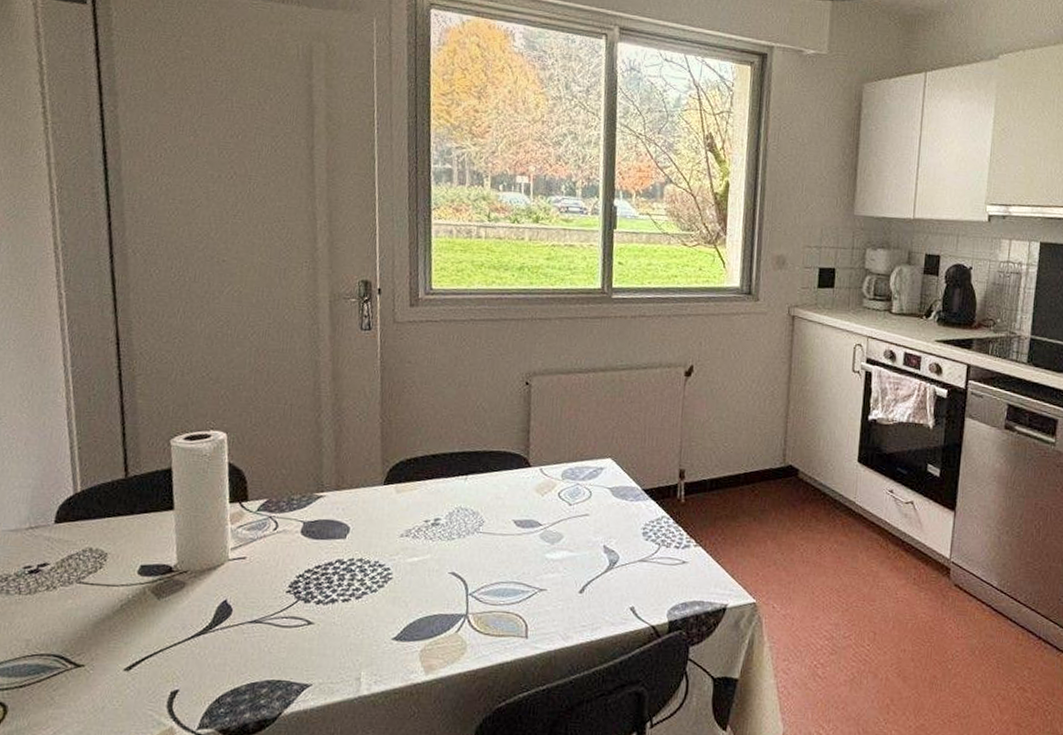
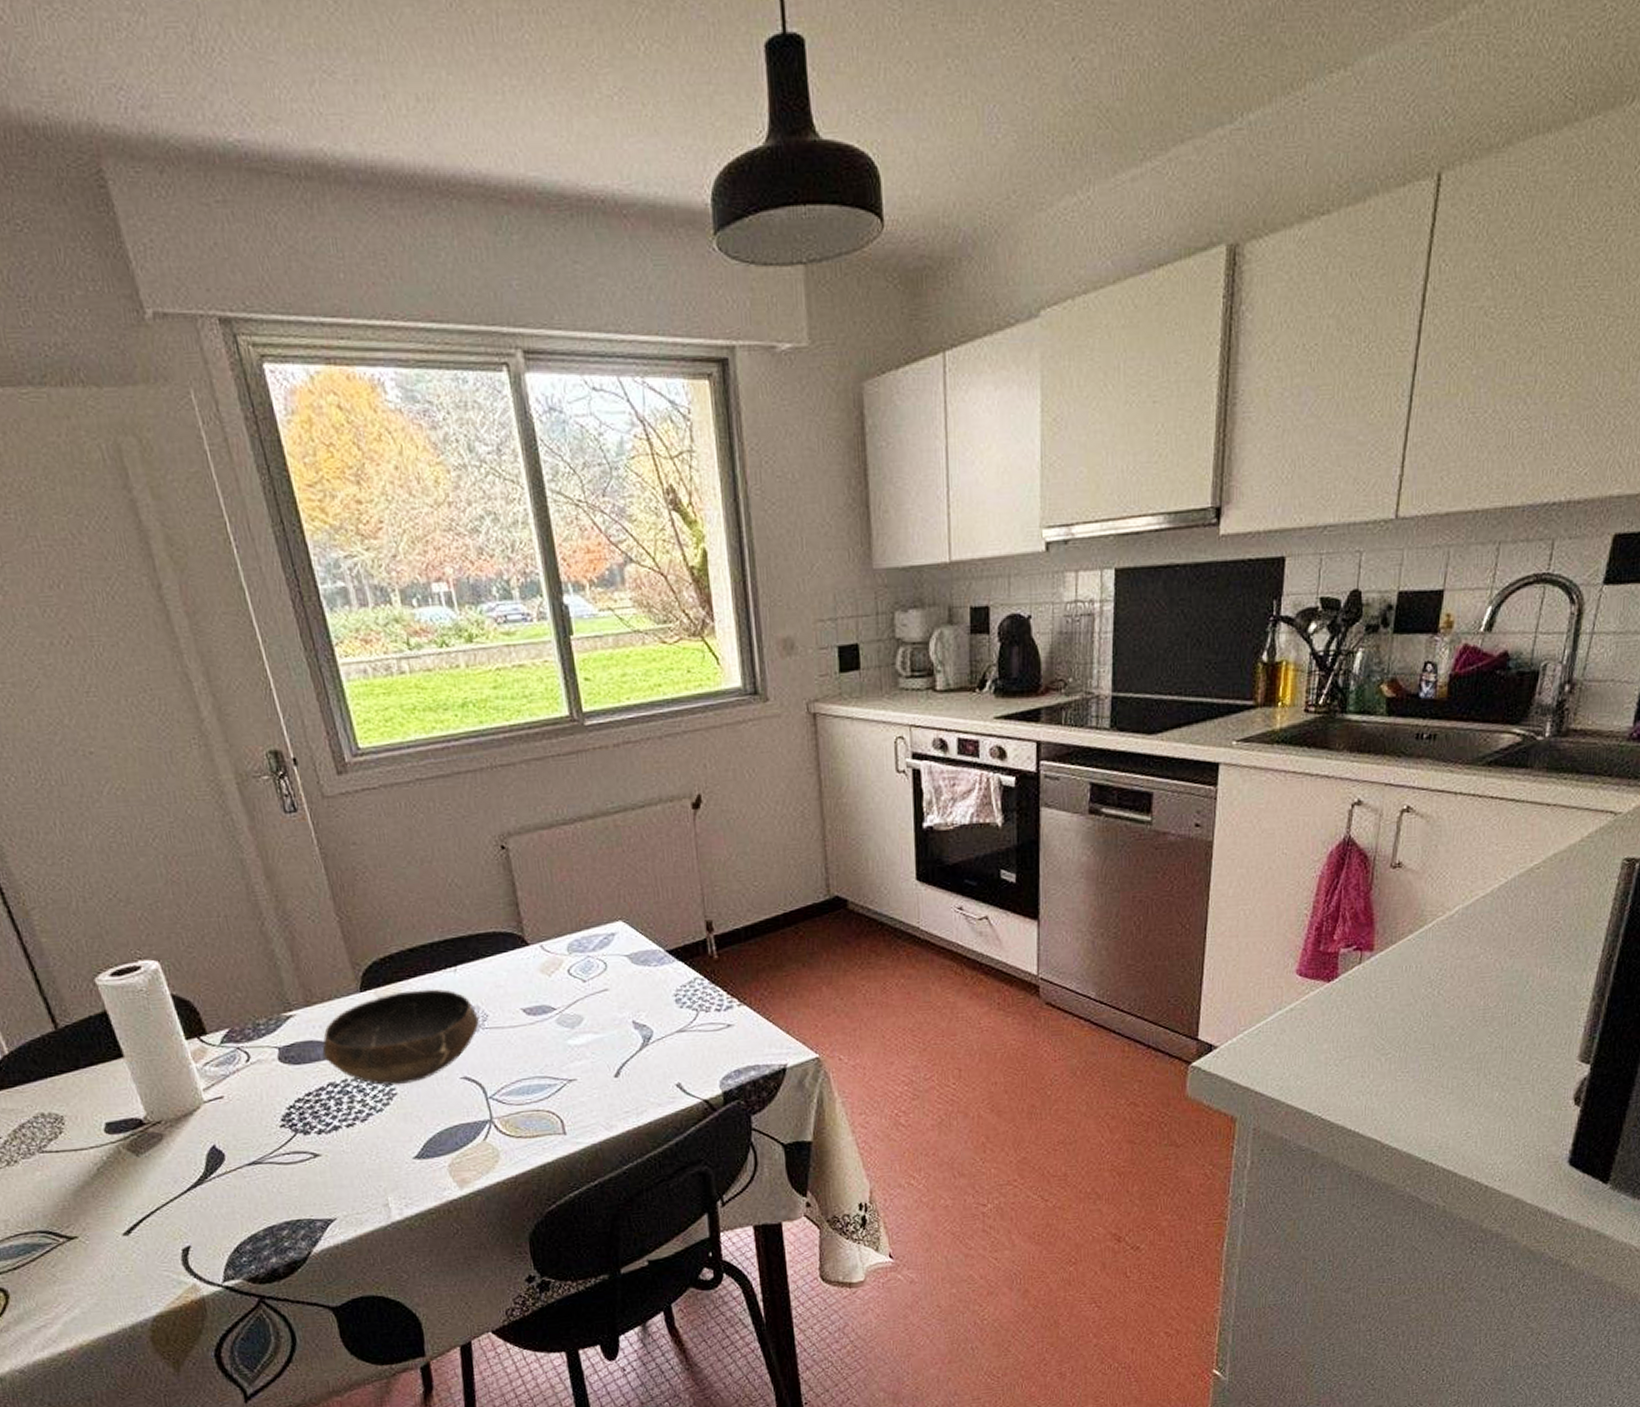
bowl: none [339,489,476,571] -> present [322,989,479,1086]

